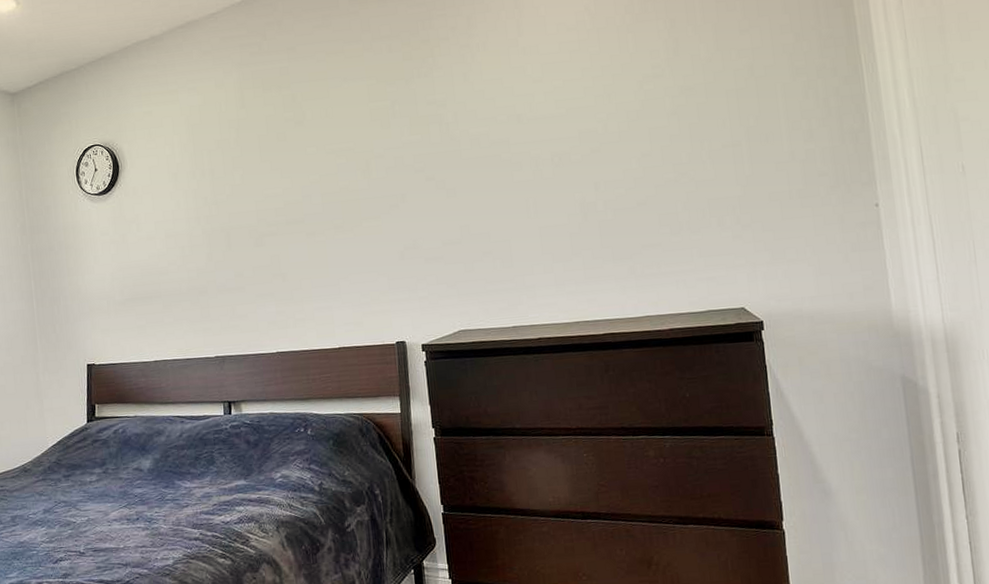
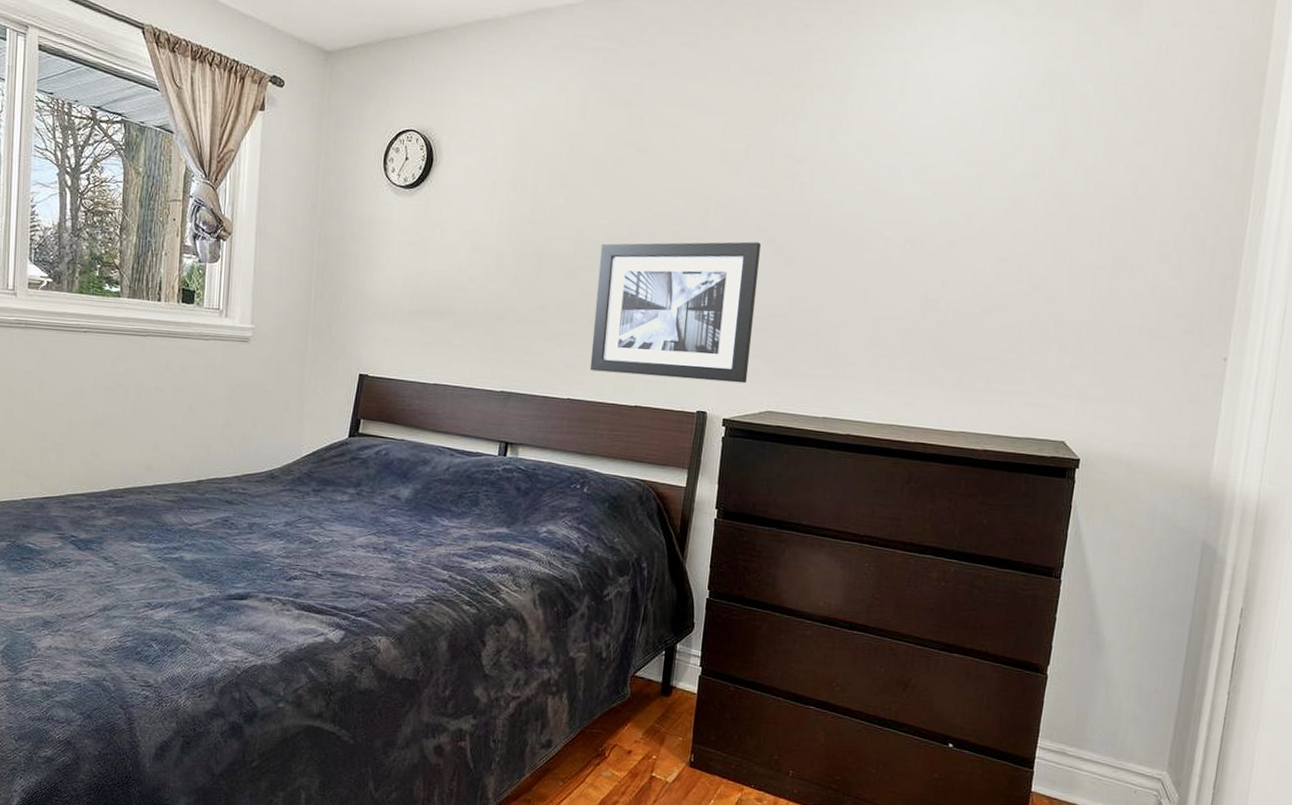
wall art: none [280,182,437,324] -> present [589,241,761,384]

